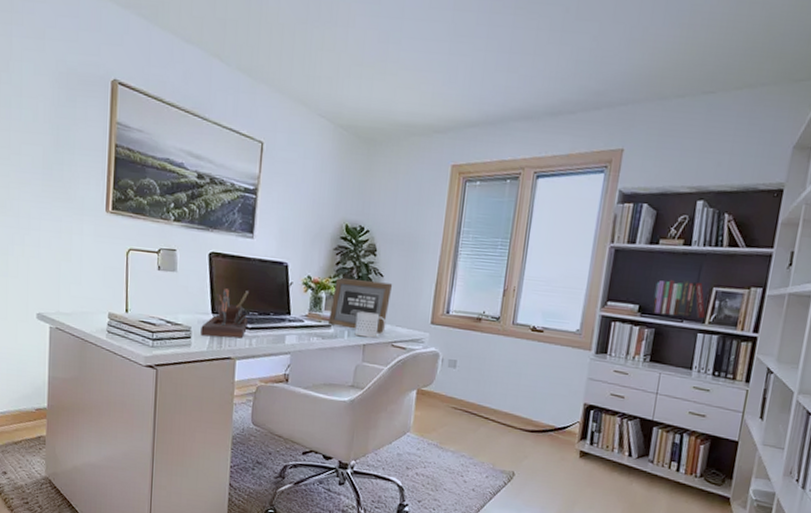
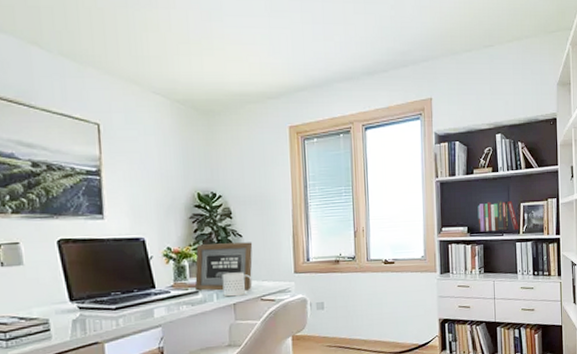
desk organizer: present [200,288,248,339] -> none [60,272,111,326]

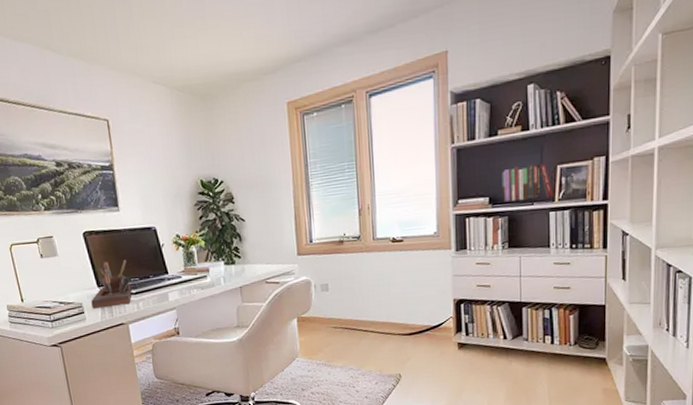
desk organizer: none [60,272,111,326] -> present [91,260,132,309]
picture frame: present [194,242,253,292] -> none [202,226,256,276]
mug: present [222,272,253,297] -> none [227,256,257,281]

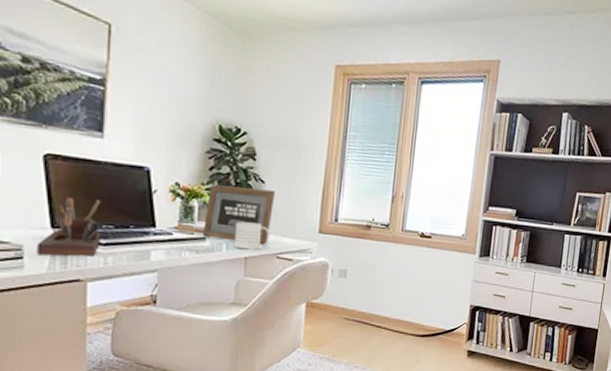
picture frame: none [202,226,256,276] -> present [202,184,276,245]
mug: none [227,256,257,281] -> present [234,221,270,250]
books: present [502,162,554,203] -> none [527,185,571,221]

